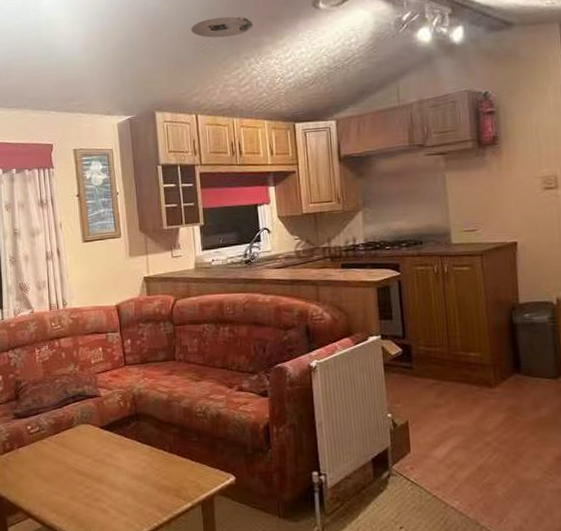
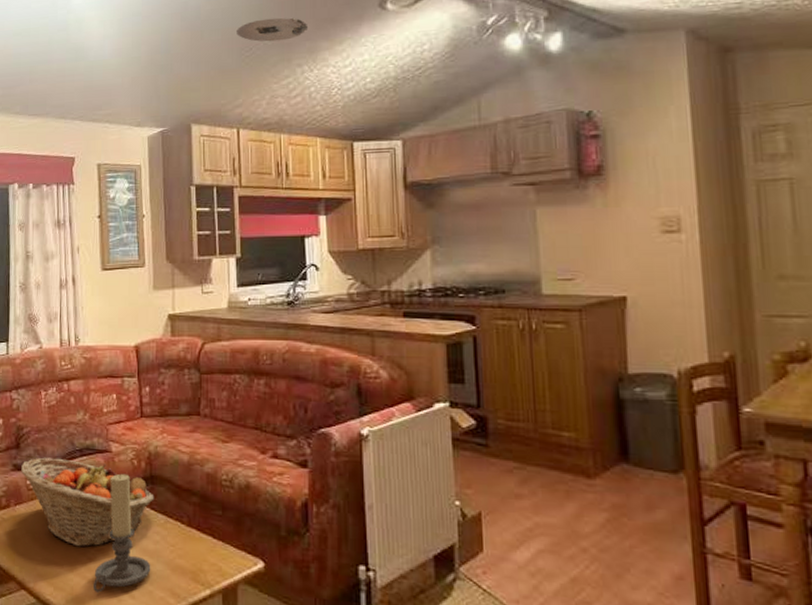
fruit basket: none [21,405,140,478] -> present [21,457,154,547]
candle holder: none [91,414,140,514] -> present [94,473,151,593]

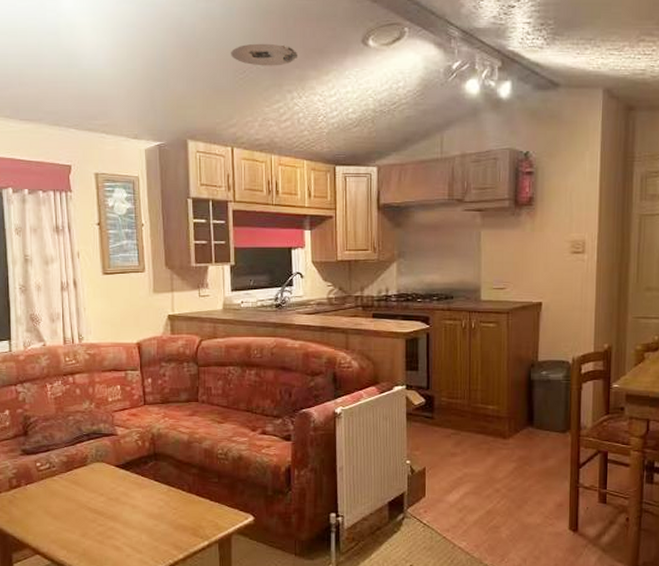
fruit basket: present [21,457,154,547] -> none [30,442,158,516]
candle holder: present [94,473,151,593] -> none [104,453,156,551]

